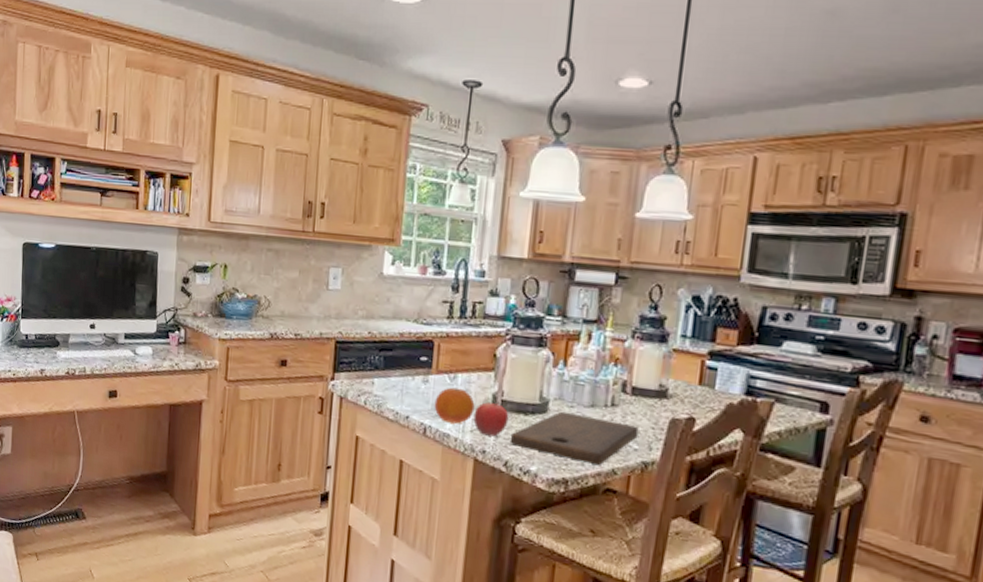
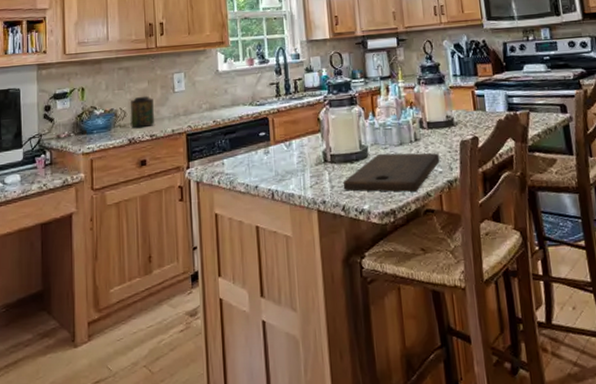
canister: none [274,286,303,325] -> present [130,95,154,129]
fruit: present [434,387,475,424] -> none [277,152,311,184]
fruit: present [473,401,509,437] -> none [310,156,339,188]

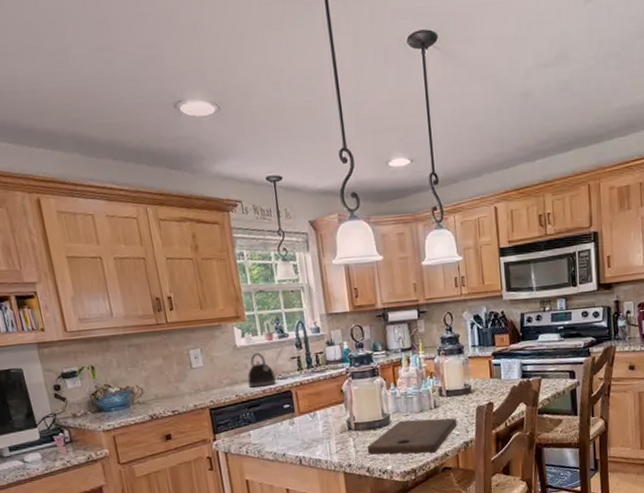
canister: present [130,95,154,129] -> none [147,372,175,405]
kettle: none [225,78,255,114] -> present [247,352,277,388]

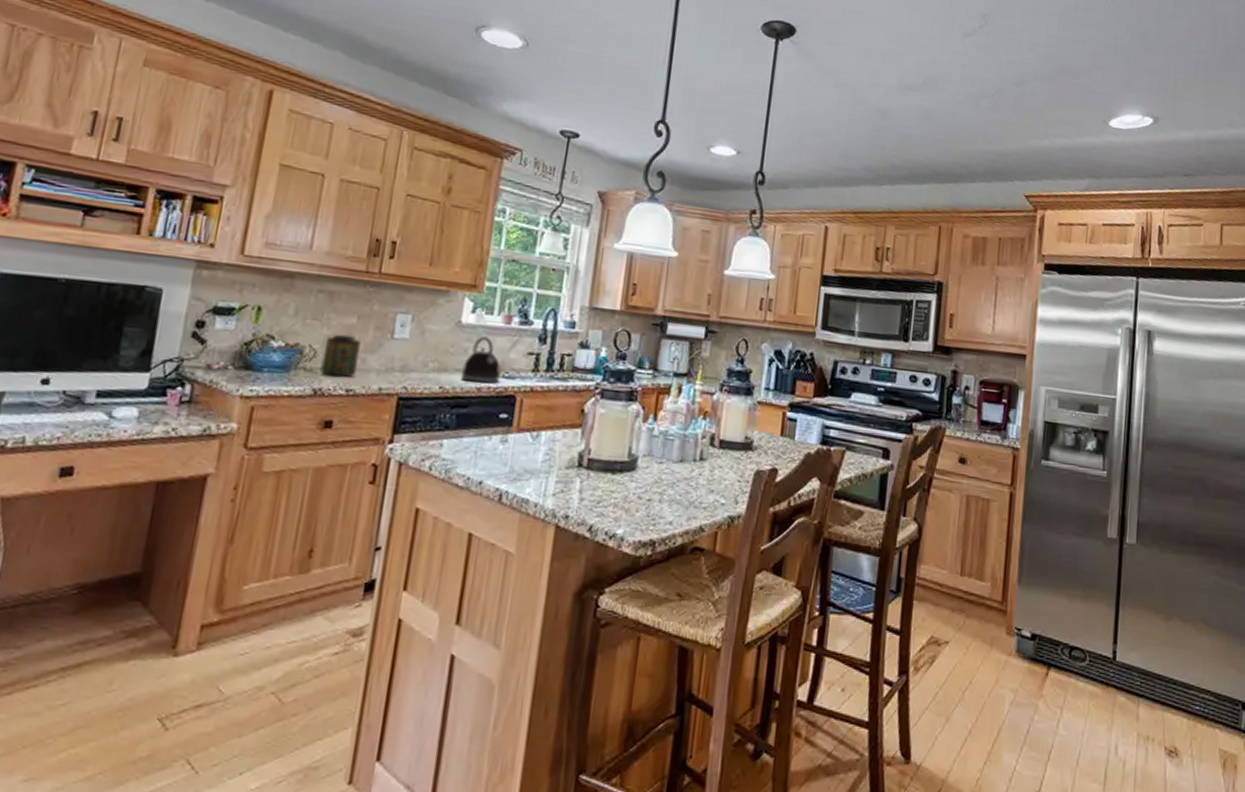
canister: none [147,372,175,405] -> present [320,334,361,378]
cutting board: present [367,418,458,455] -> none [595,468,726,522]

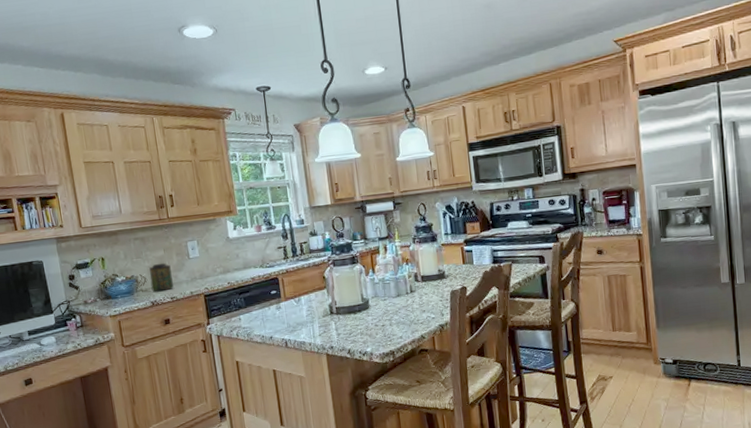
kettle: present [460,336,501,384] -> none [238,243,265,276]

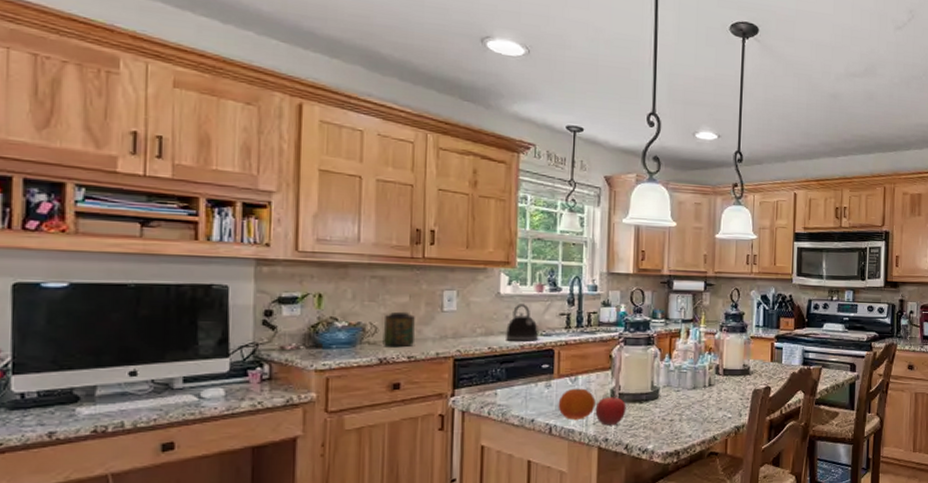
kettle: none [238,243,265,276] -> present [505,304,539,343]
fruit: none [288,306,319,334] -> present [558,388,596,420]
fruit: none [318,309,344,336] -> present [595,394,627,426]

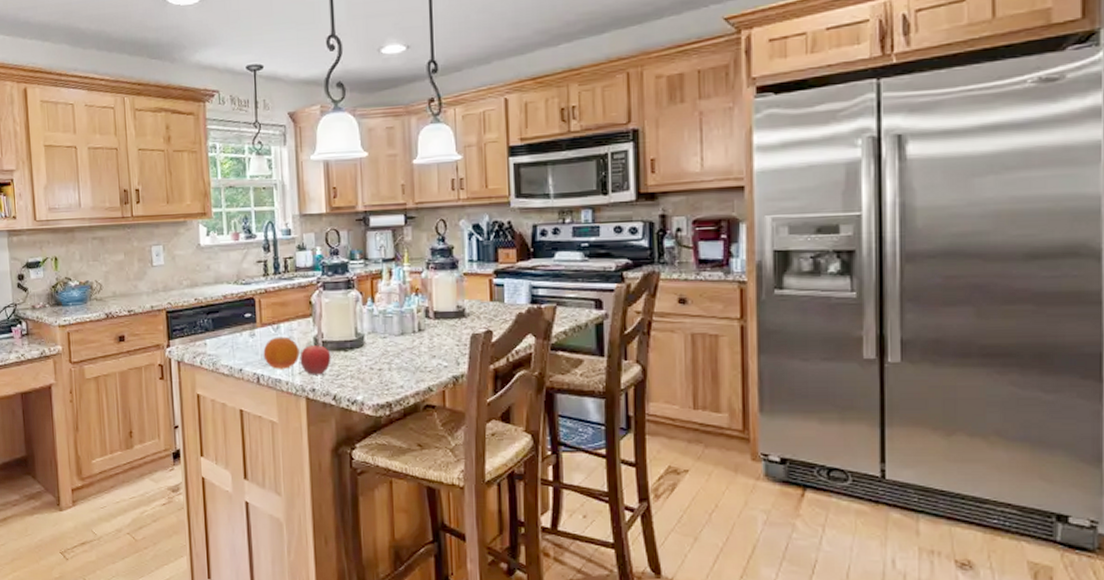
canister: present [382,311,415,348] -> none [106,268,132,303]
kettle: present [505,304,539,343] -> none [208,253,240,293]

